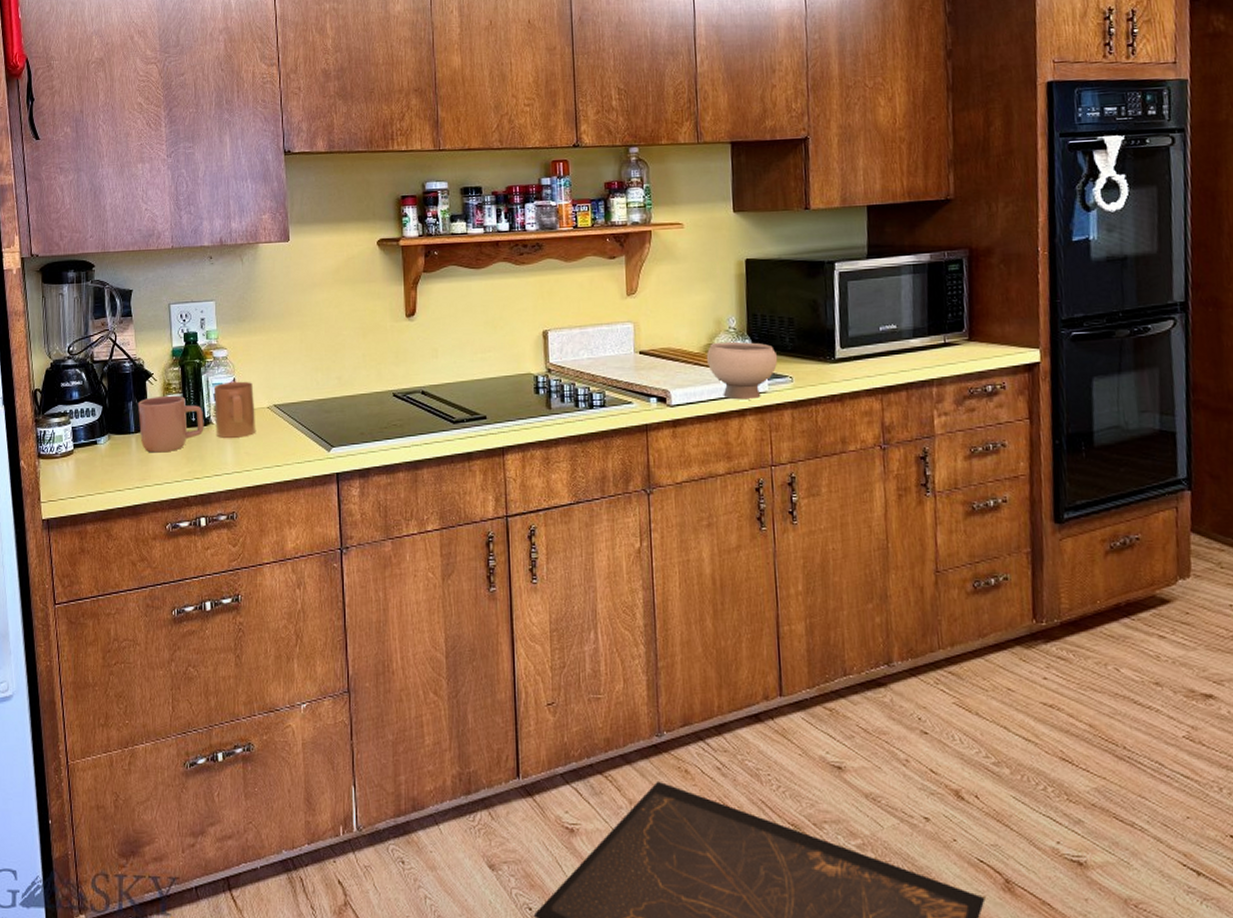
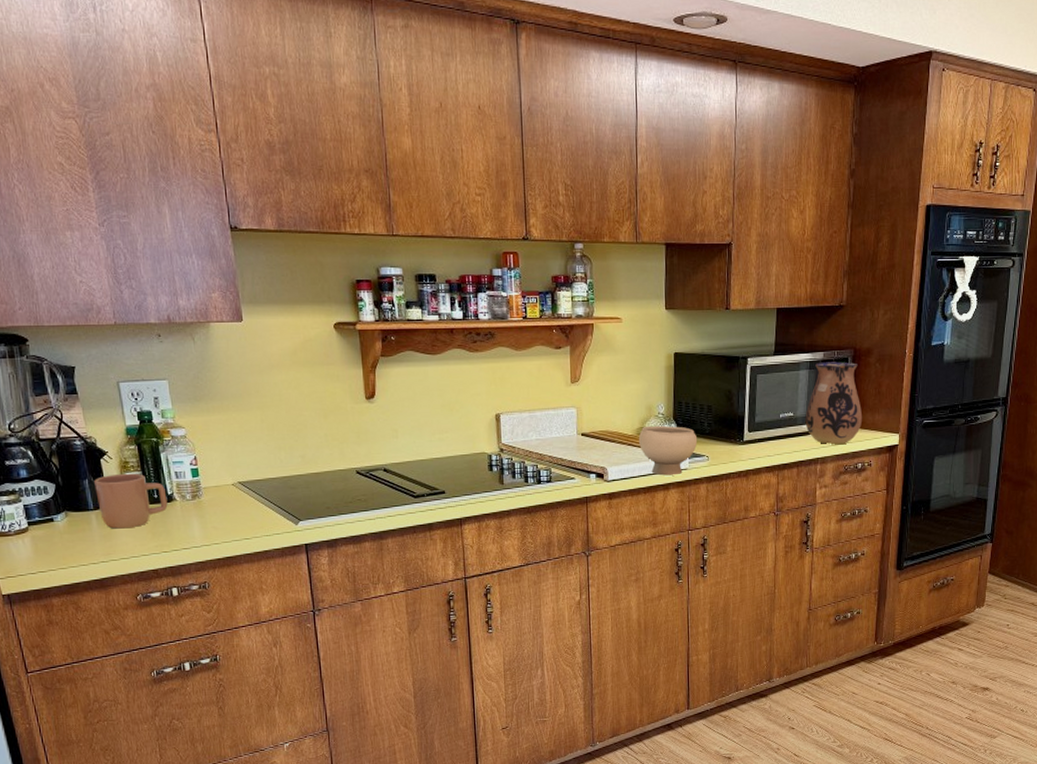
cup: present [213,381,256,438] -> none [174,459,222,514]
ceramic pitcher: none [912,264,989,363] -> present [805,362,863,445]

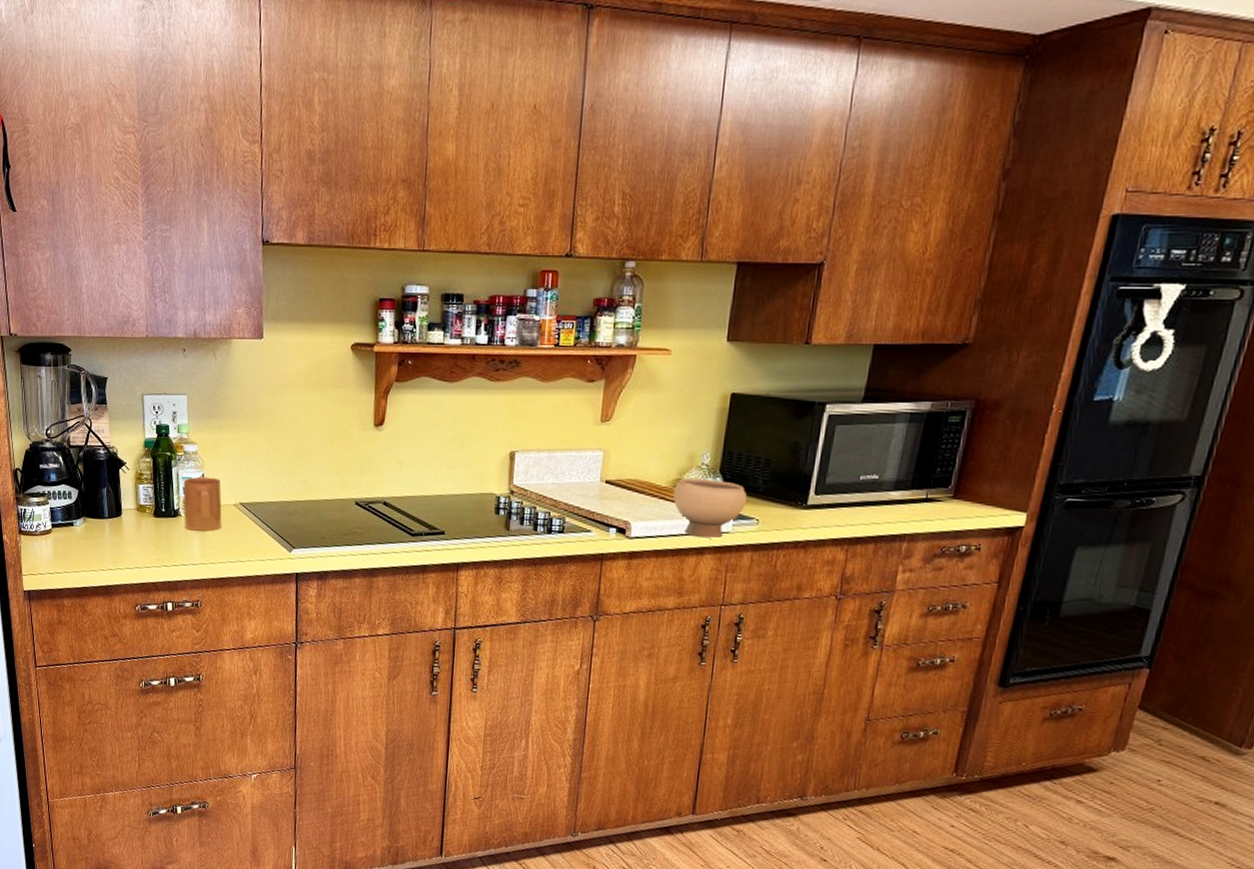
mug: present [93,473,168,529] -> none [111,484,173,539]
cup: none [174,459,222,514] -> present [183,476,222,532]
ceramic pitcher: present [805,362,863,445] -> none [893,414,979,520]

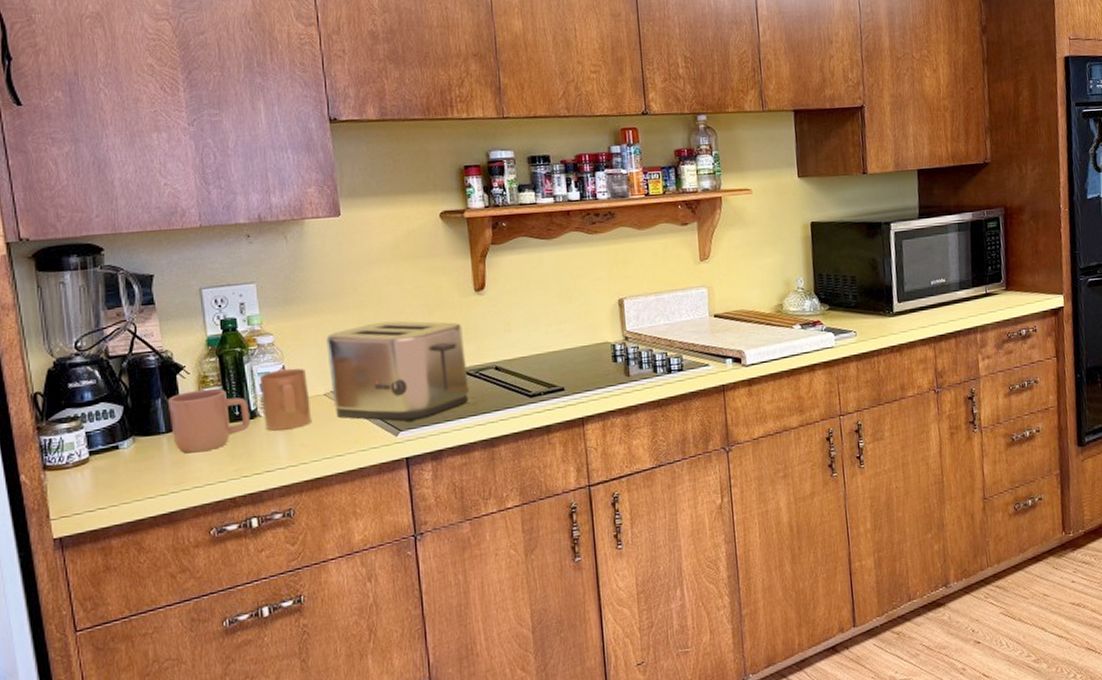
mug: none [111,484,173,539] -> present [167,388,251,453]
toaster: none [239,445,359,542] -> present [326,320,469,423]
bowl: present [672,477,748,539] -> none [777,300,843,356]

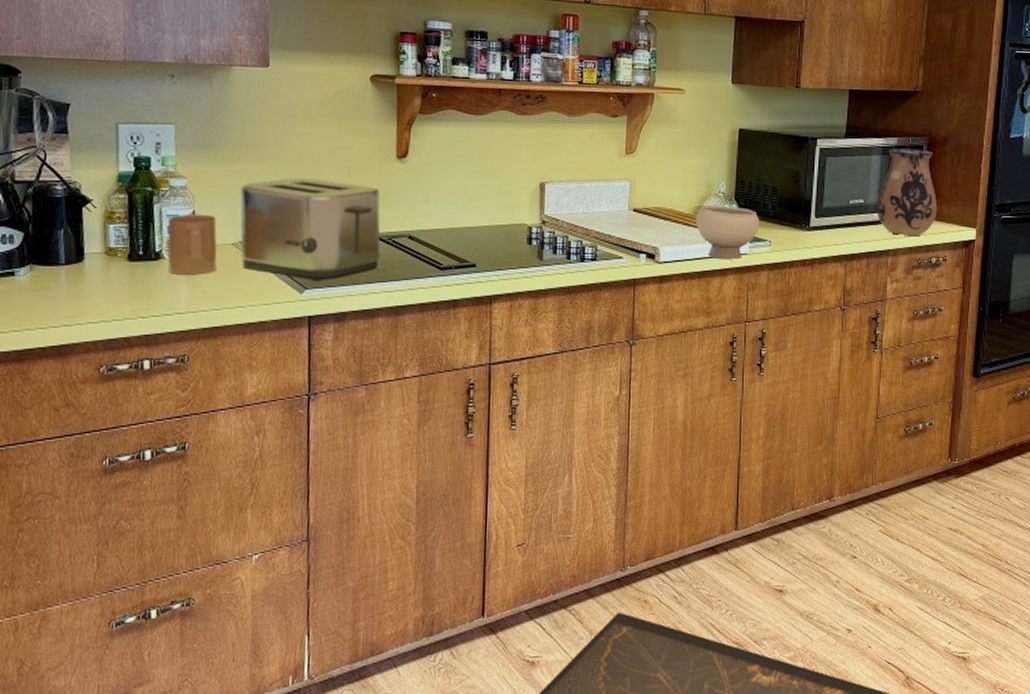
mug: present [167,388,251,453] -> none [69,224,154,288]
bowl: none [777,300,843,356] -> present [695,204,760,260]
ceramic pitcher: none [959,221,1022,311] -> present [876,148,938,237]

